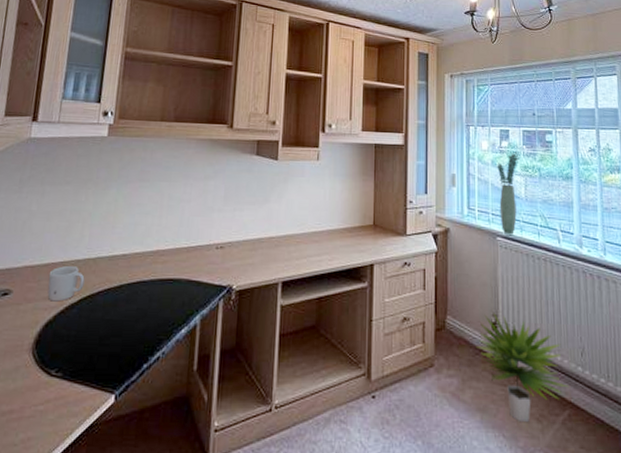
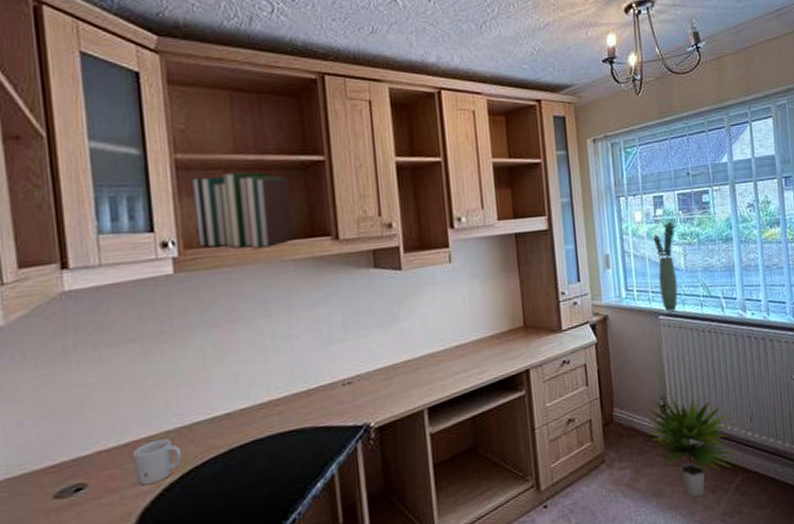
books: none [129,66,203,127] -> present [190,172,294,249]

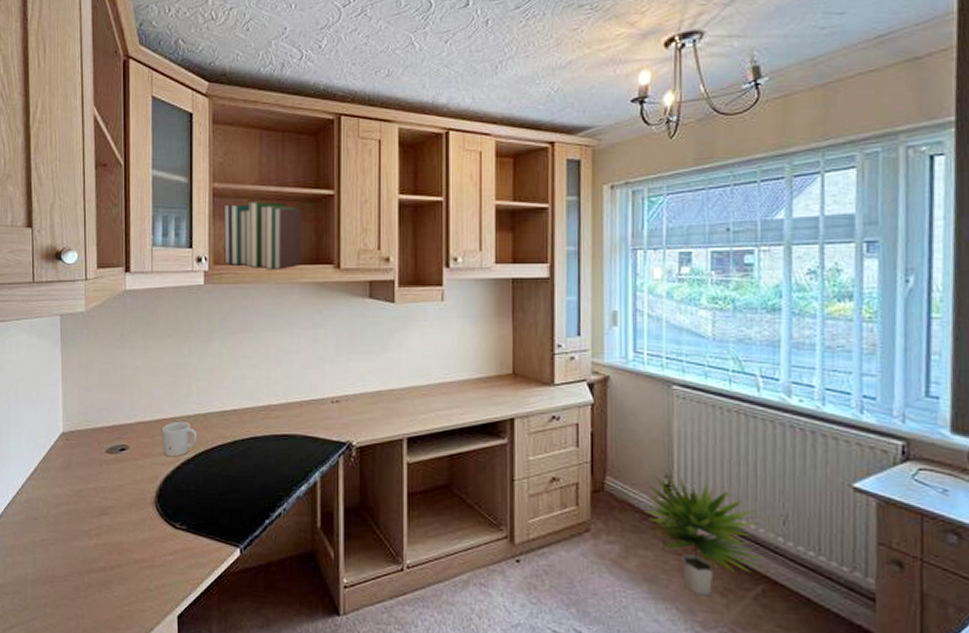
vase: present [653,219,678,312] -> none [674,279,705,382]

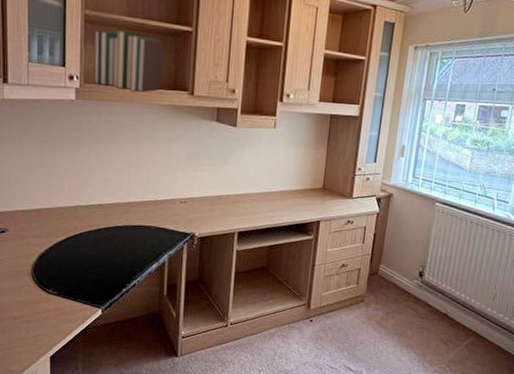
mug: present [161,422,197,457] -> none [37,212,68,240]
plant: present [642,473,765,595] -> none [402,264,477,344]

